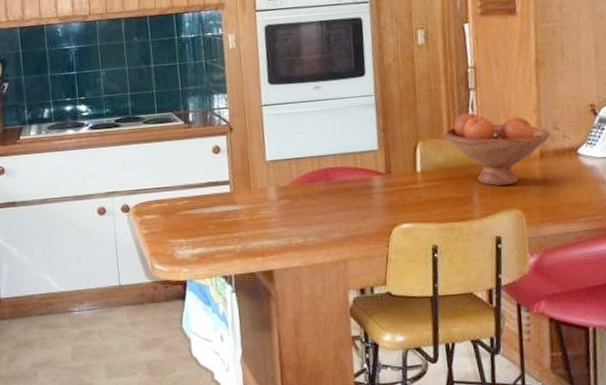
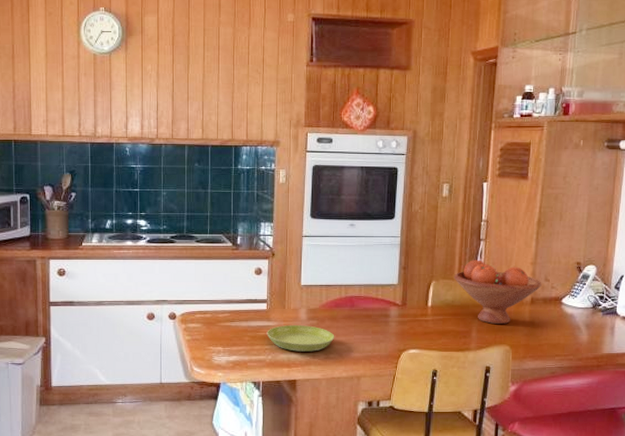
saucer: none [233,206,312,238] -> present [267,325,335,352]

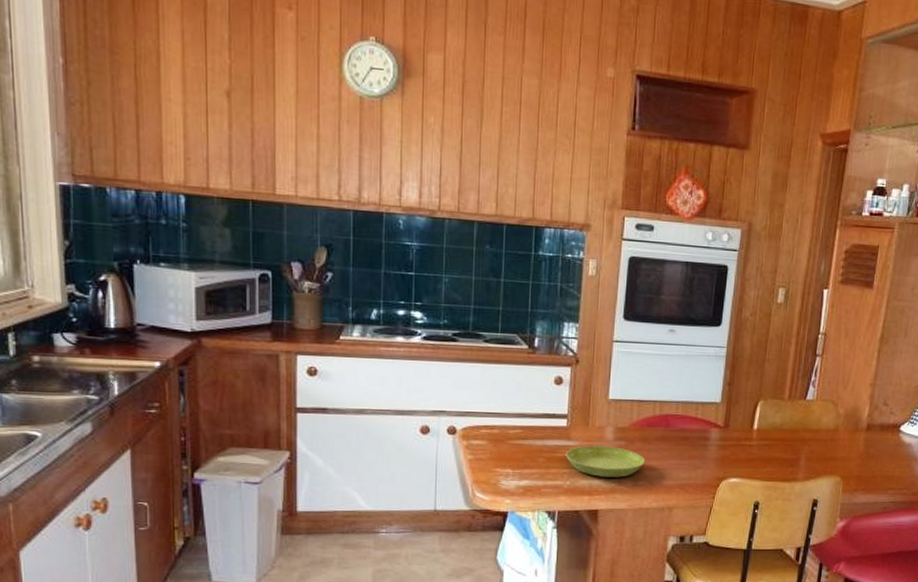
fruit bowl: present [454,260,542,324] -> none [784,378,880,452]

